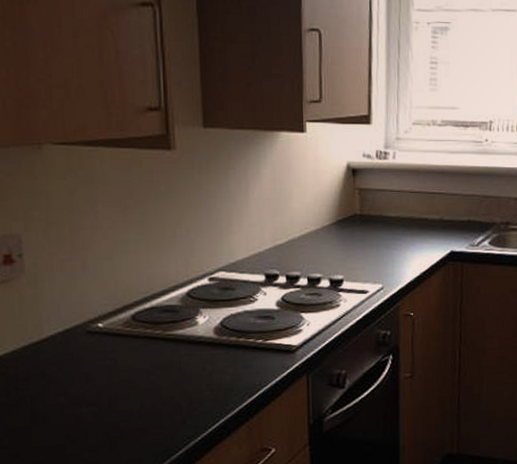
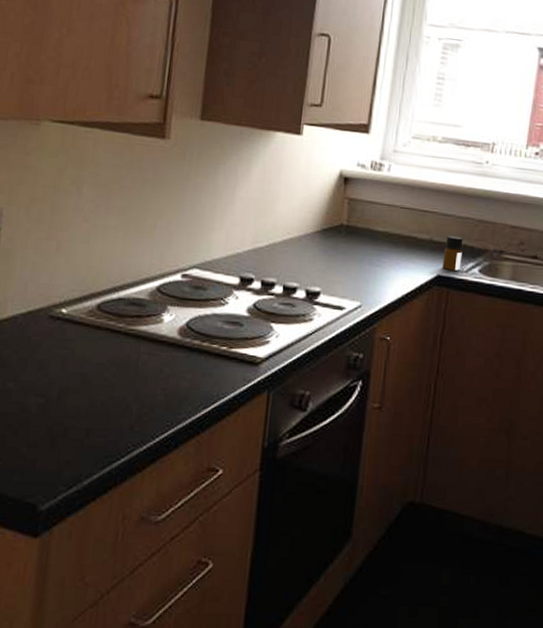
bottle: none [454,214,472,246] -> present [442,236,463,271]

